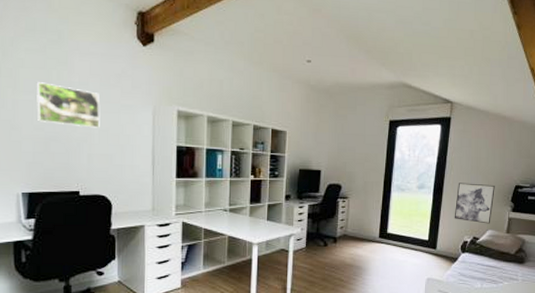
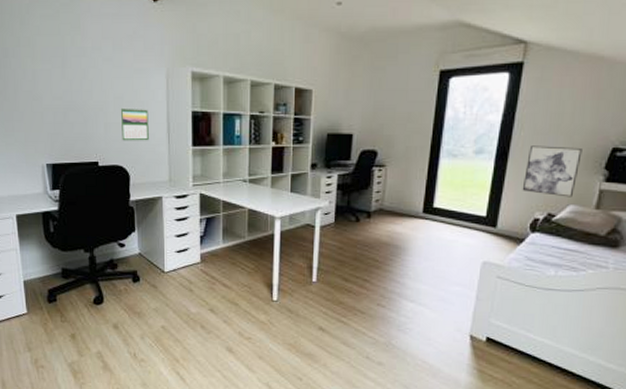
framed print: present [36,82,100,128] -> none [52,49,115,95]
calendar: none [105,140,134,172] -> present [120,107,149,141]

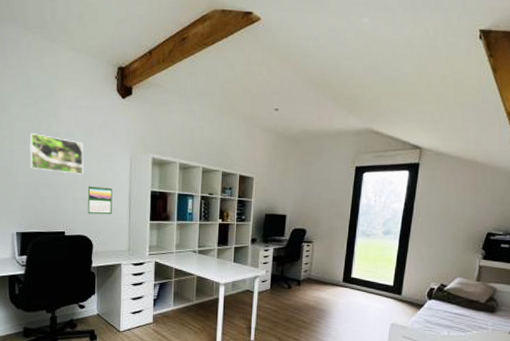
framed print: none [52,49,115,95] -> present [29,133,84,175]
wall art: present [522,145,582,198] -> none [420,229,465,271]

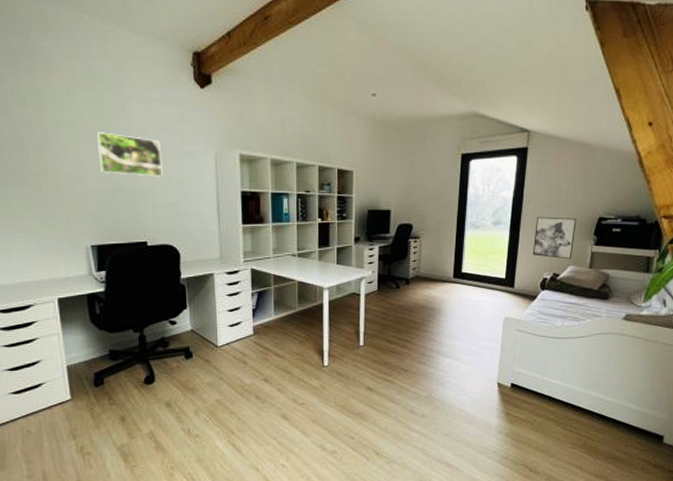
calendar: present [87,185,113,215] -> none [169,188,199,221]
wall art: none [420,229,465,271] -> present [532,217,576,259]

